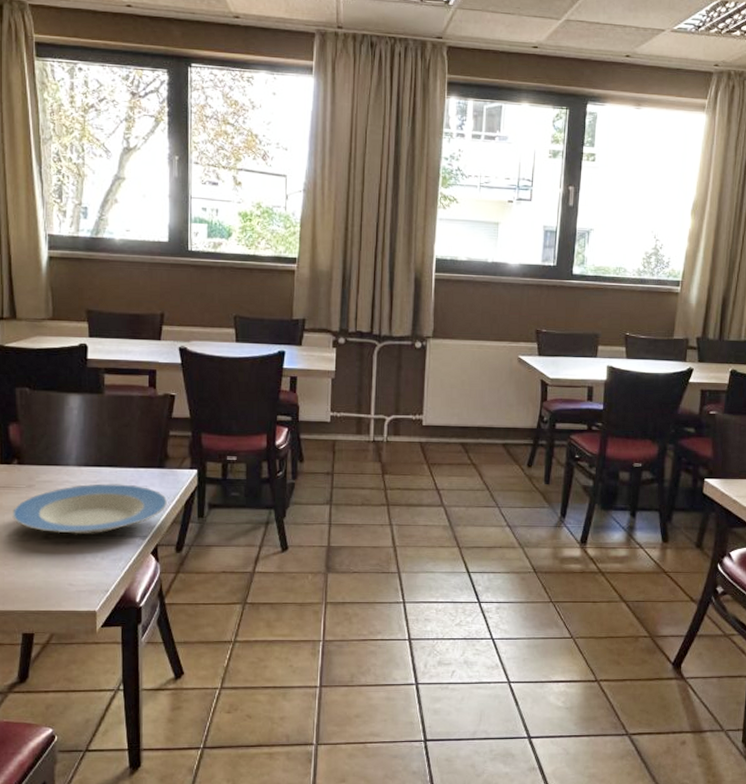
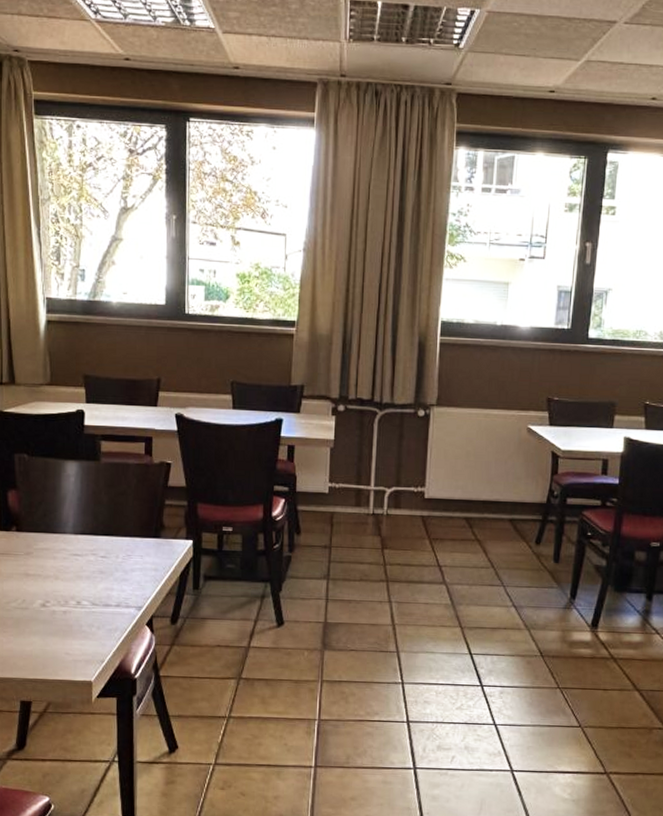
plate: present [12,483,168,535] -> none [11,552,163,604]

